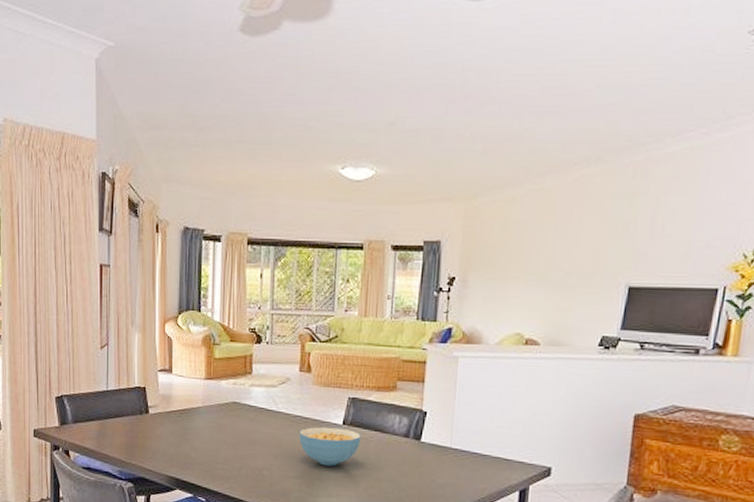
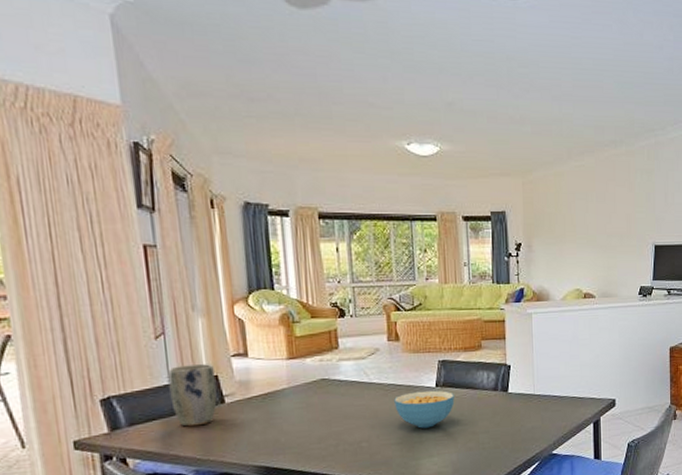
plant pot: none [107,375,143,431] -> present [168,364,217,427]

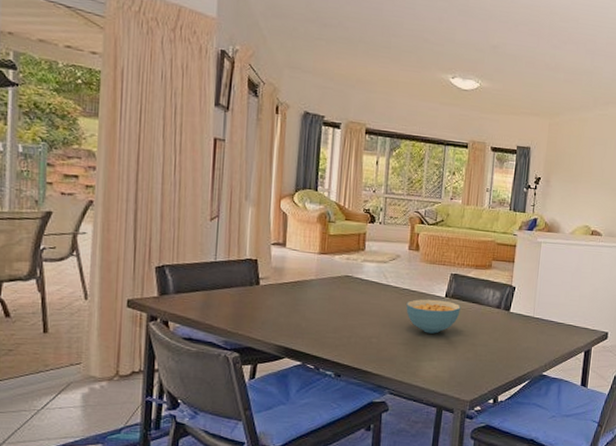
plant pot: present [168,364,217,427] -> none [214,246,255,302]

